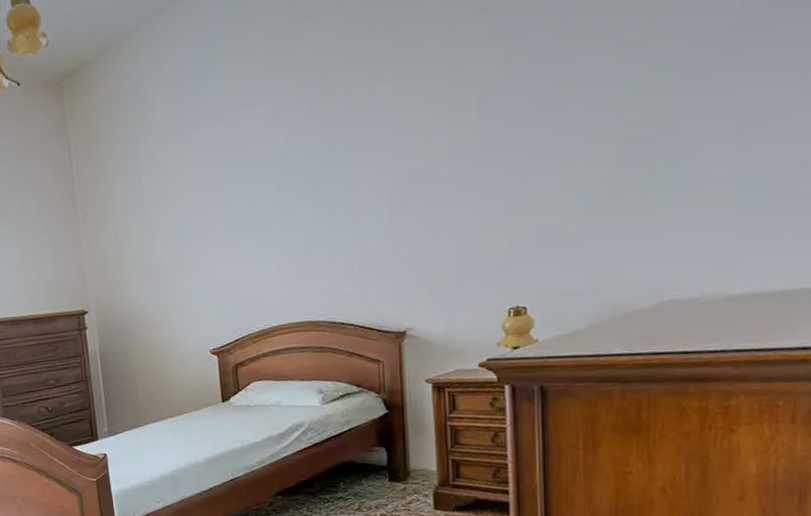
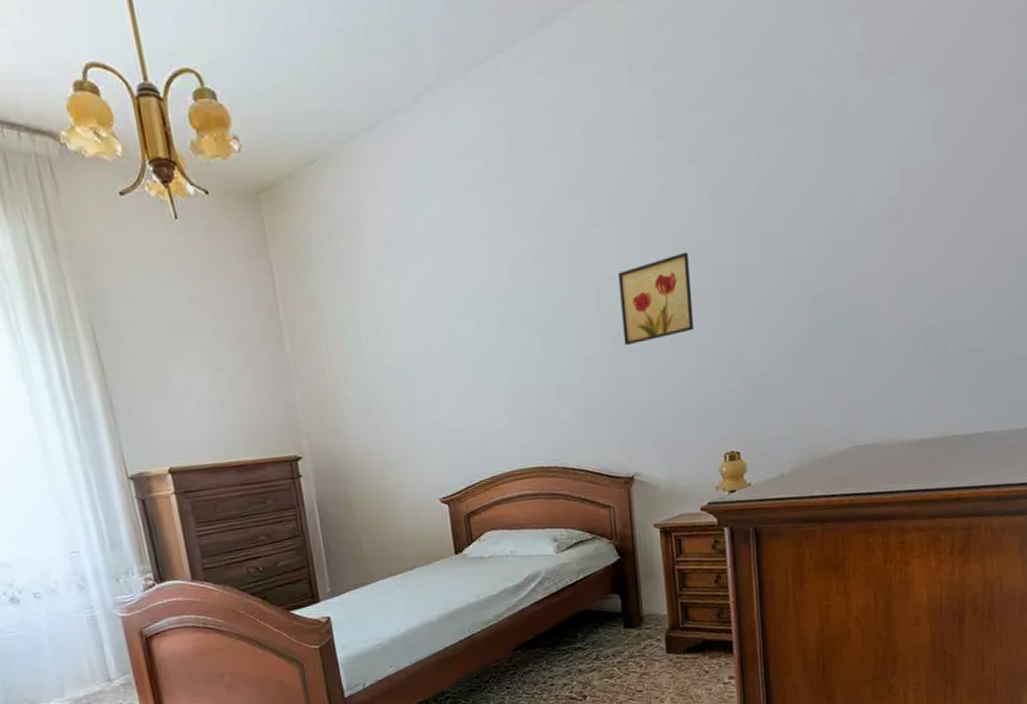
wall art: none [398,103,479,202] -> present [618,252,694,346]

